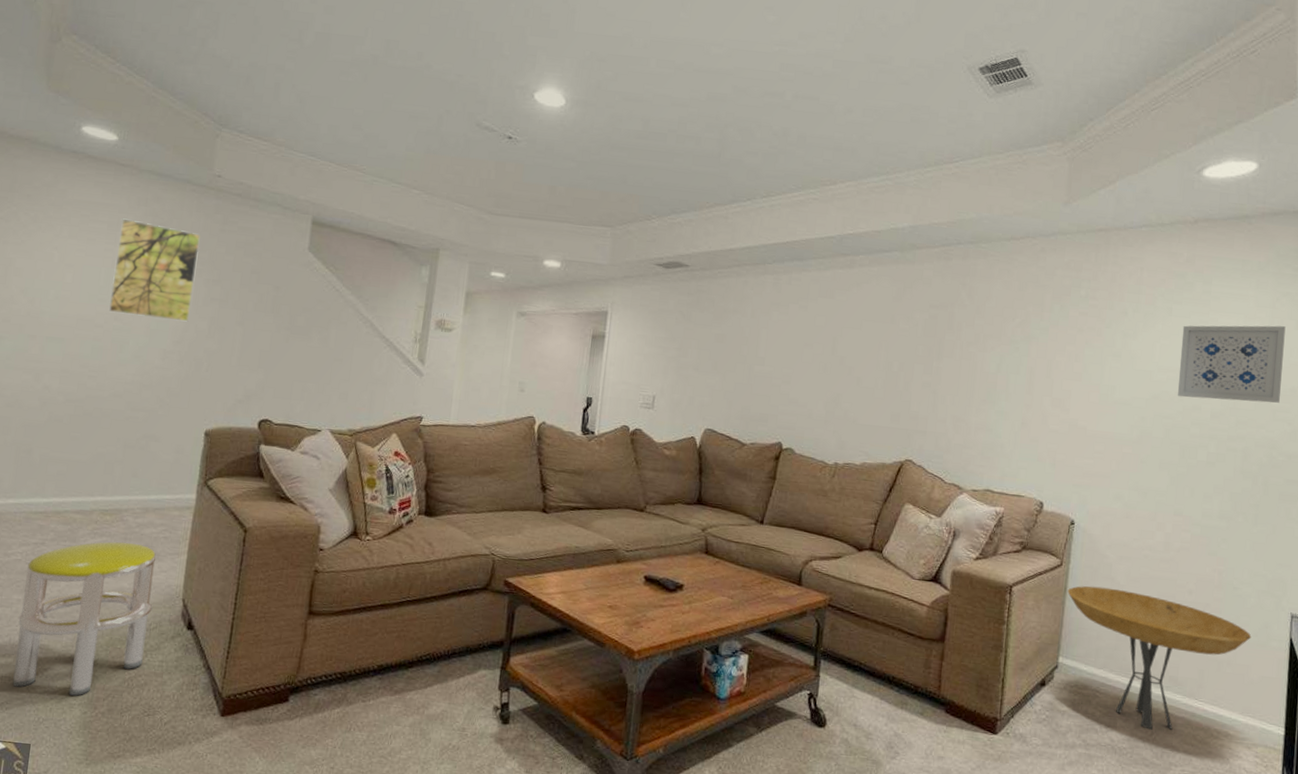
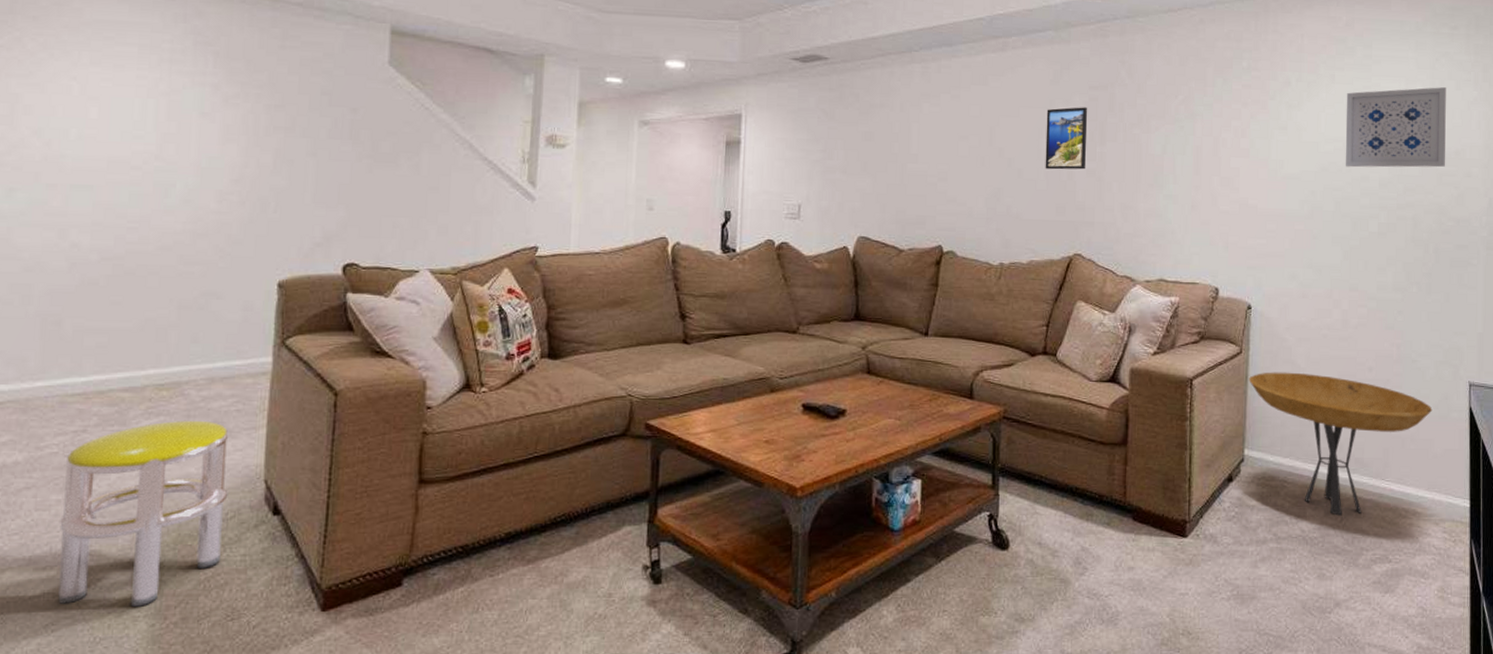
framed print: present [109,218,200,322] -> none [148,39,256,156]
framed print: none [883,323,928,382] -> present [1045,107,1088,170]

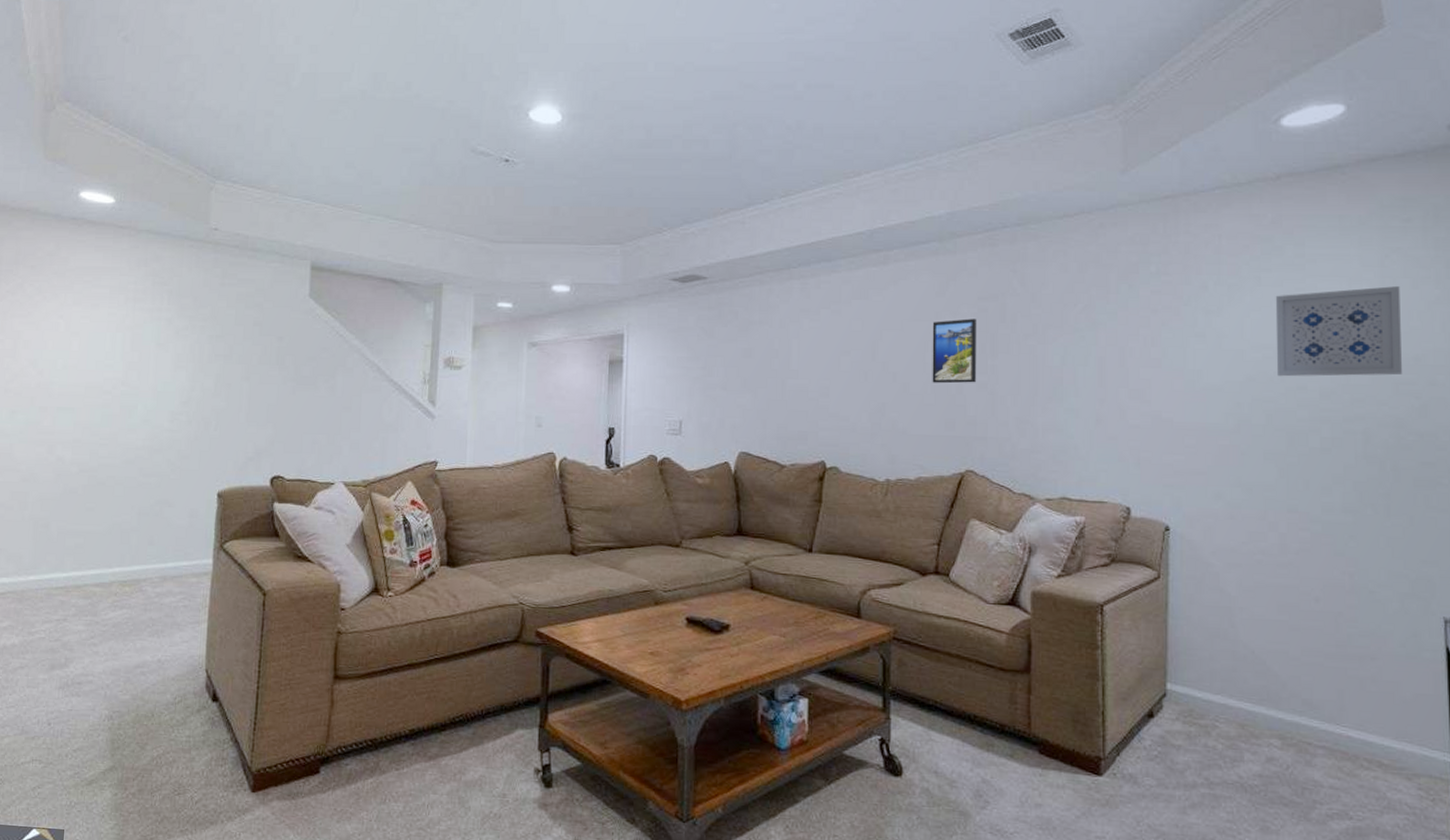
stool: present [58,420,229,607] -> none [43,613,177,777]
side table: present [1249,372,1433,516] -> none [1169,599,1398,763]

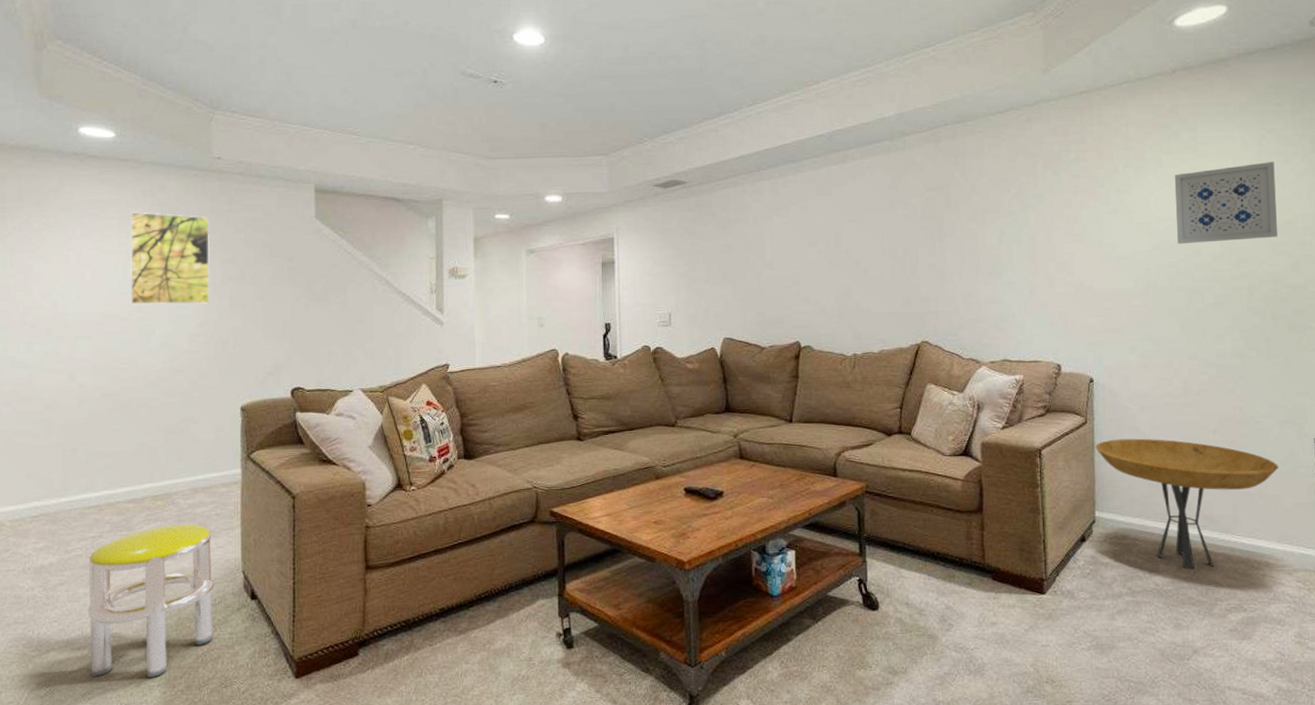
stool: none [43,613,177,777] -> present [88,524,215,678]
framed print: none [116,281,201,381] -> present [130,212,210,305]
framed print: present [932,319,977,384] -> none [887,208,927,267]
side table: none [1169,599,1398,763] -> present [1095,438,1279,570]

